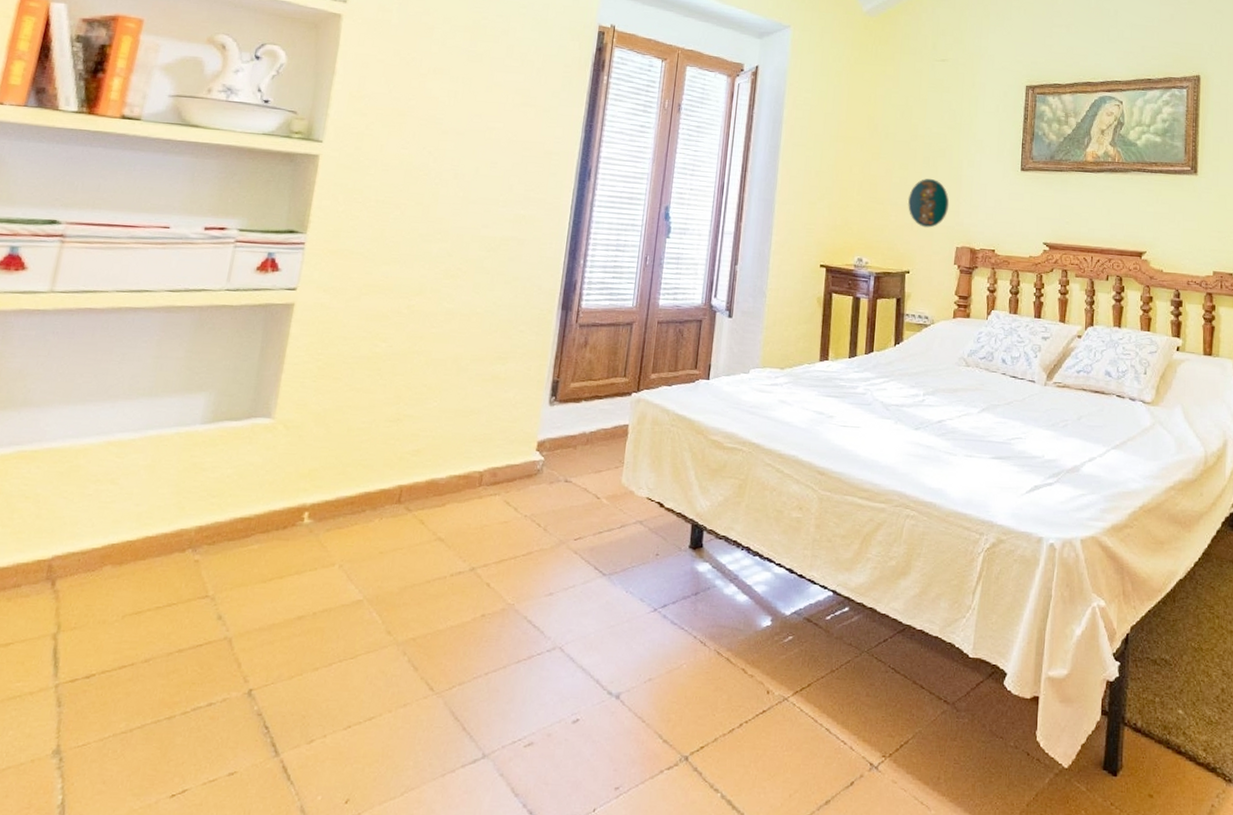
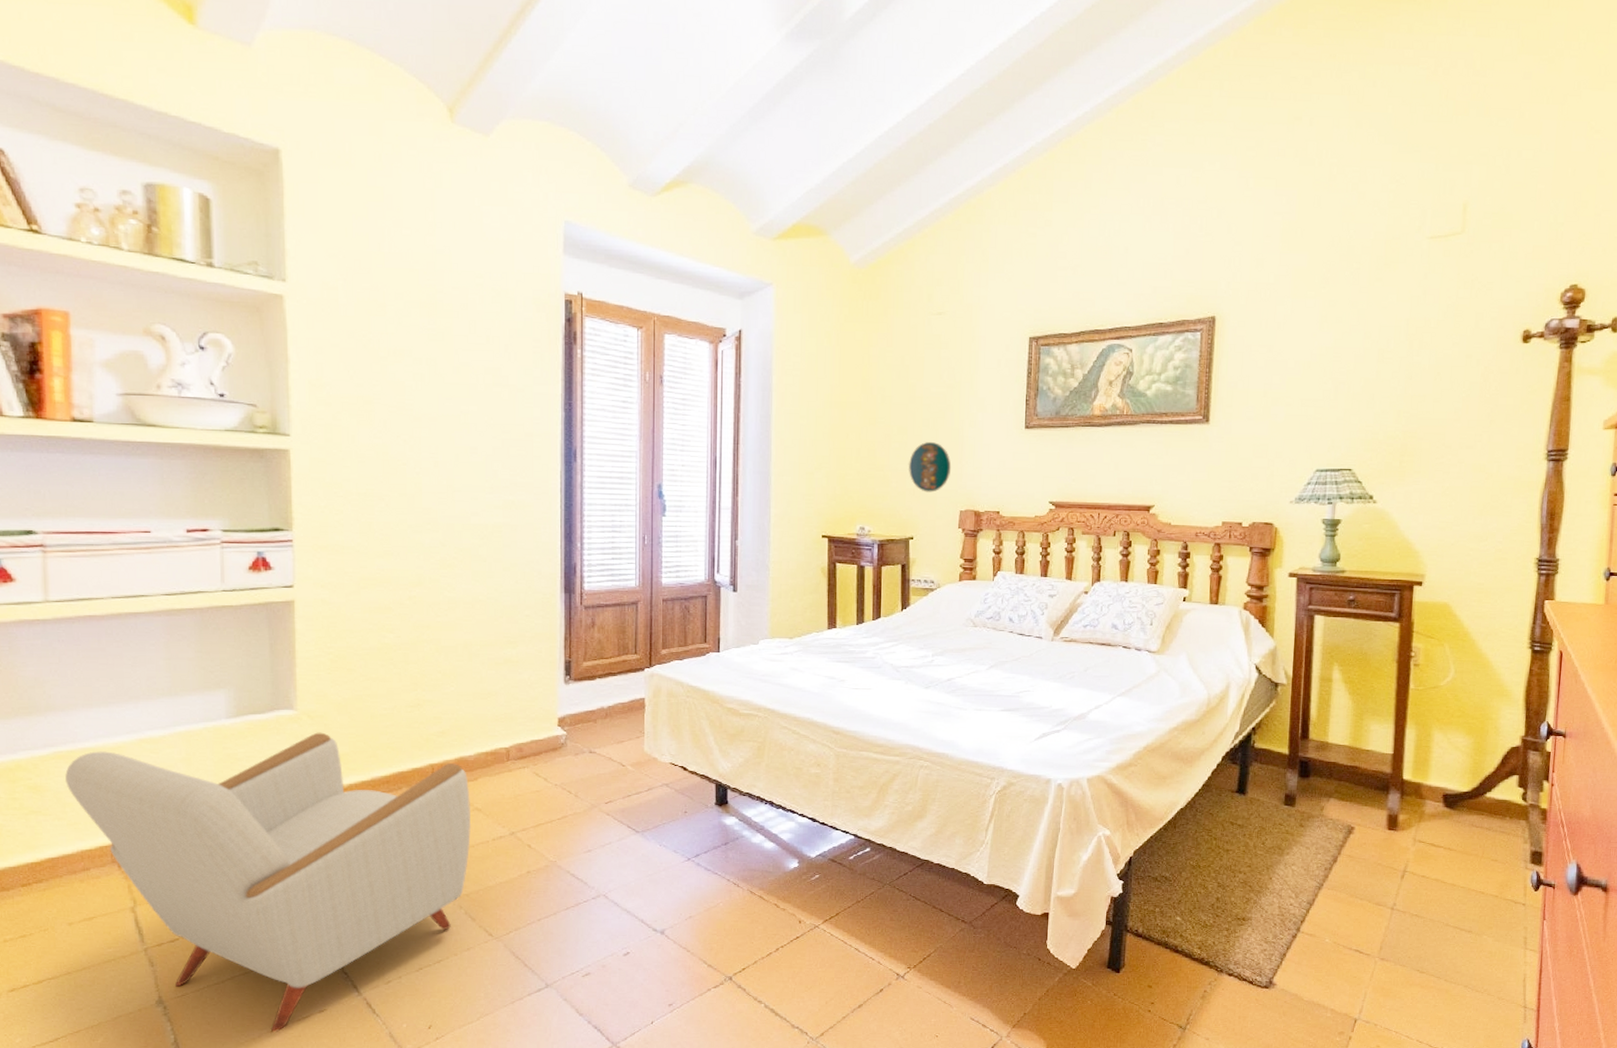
armchair: none [21,444,436,797] -> present [65,732,472,1032]

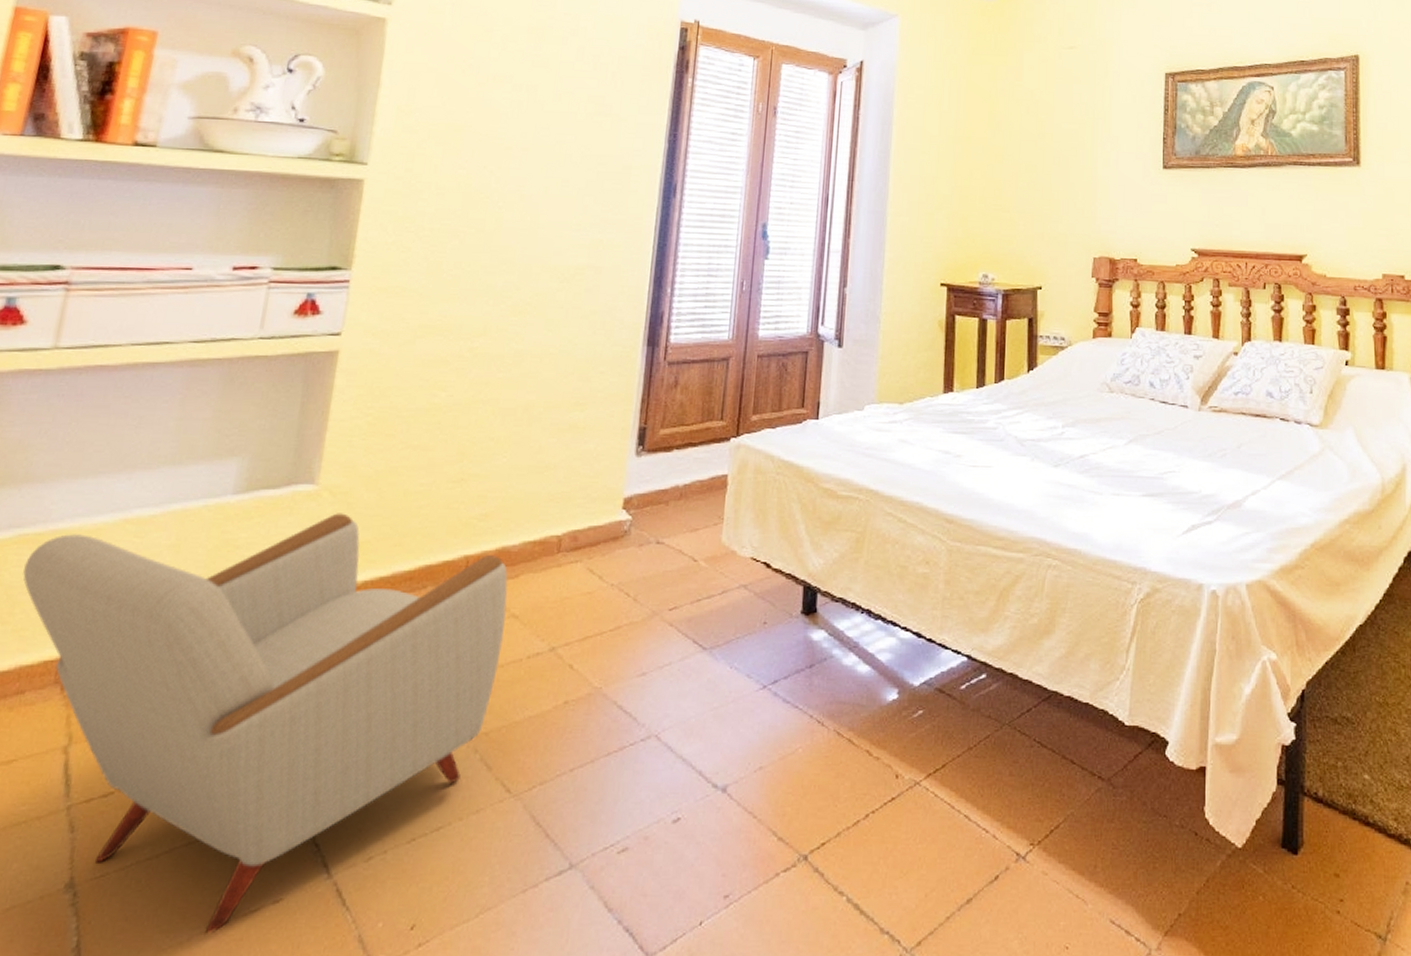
decorative plate: present [908,442,952,493] -> none [1036,182,1084,237]

